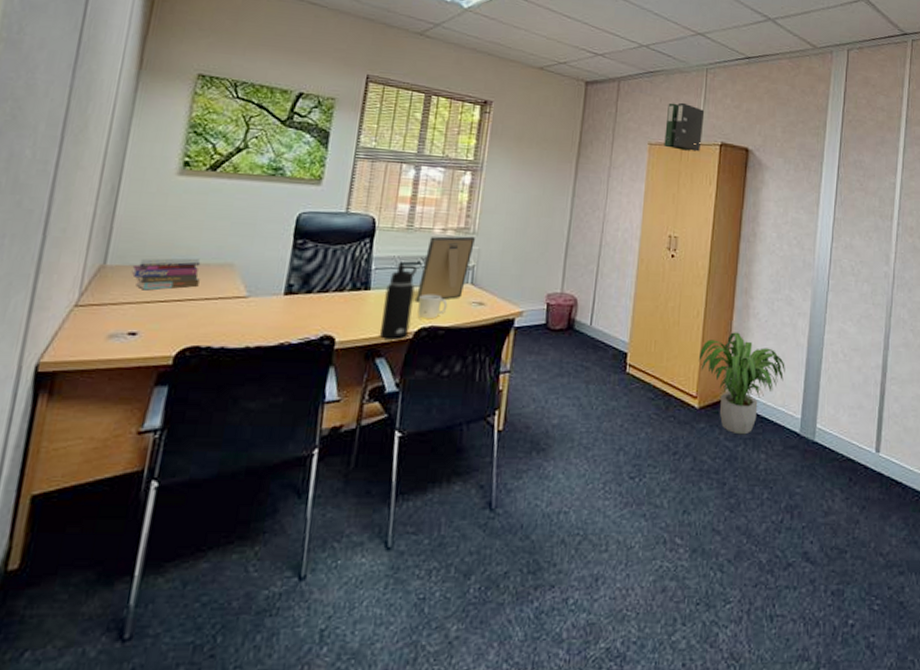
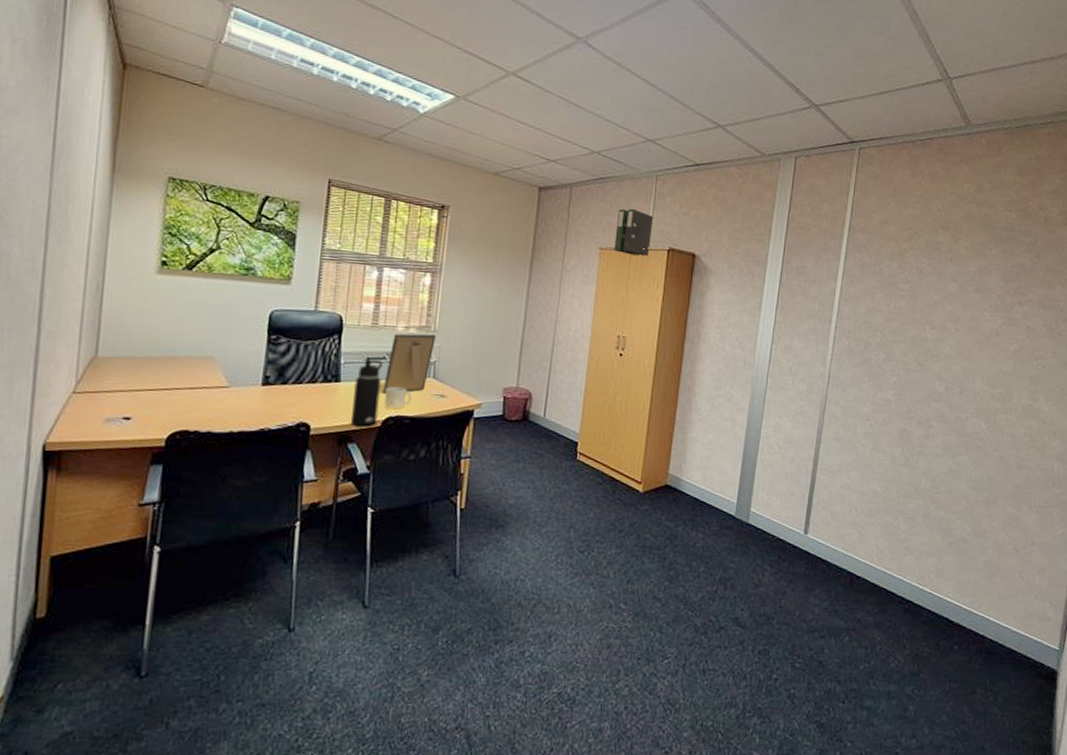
books: present [131,258,201,291] -> none [121,350,184,380]
potted plant: present [698,332,785,435] -> none [643,425,724,516]

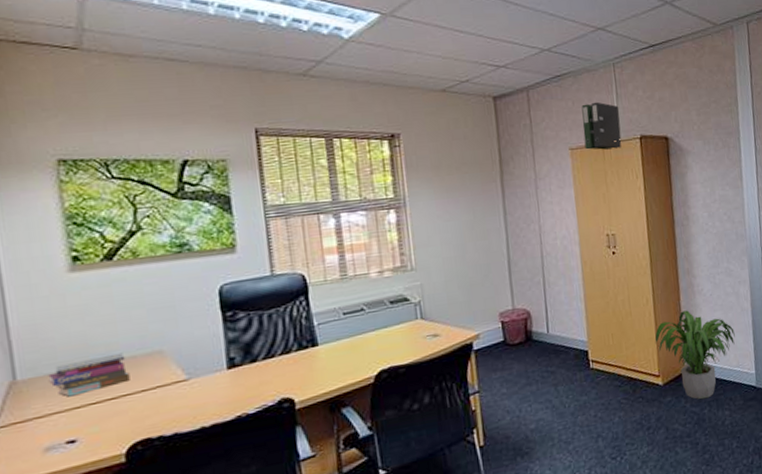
books: none [121,350,184,380] -> present [48,352,130,397]
water bottle: present [351,358,383,427] -> none [334,313,369,389]
picture frame: present [383,333,436,394] -> none [367,273,416,348]
mug: present [384,386,412,410] -> none [371,335,403,363]
potted plant: none [643,425,724,516] -> present [655,310,735,399]

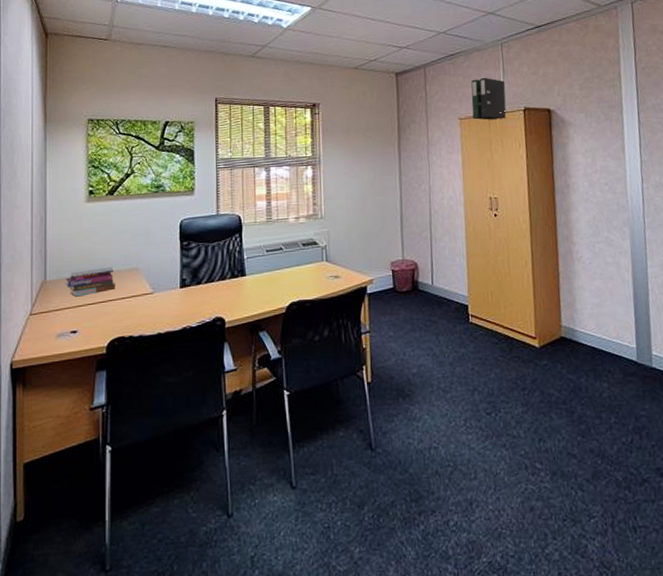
potted plant: present [655,310,735,399] -> none [532,276,615,368]

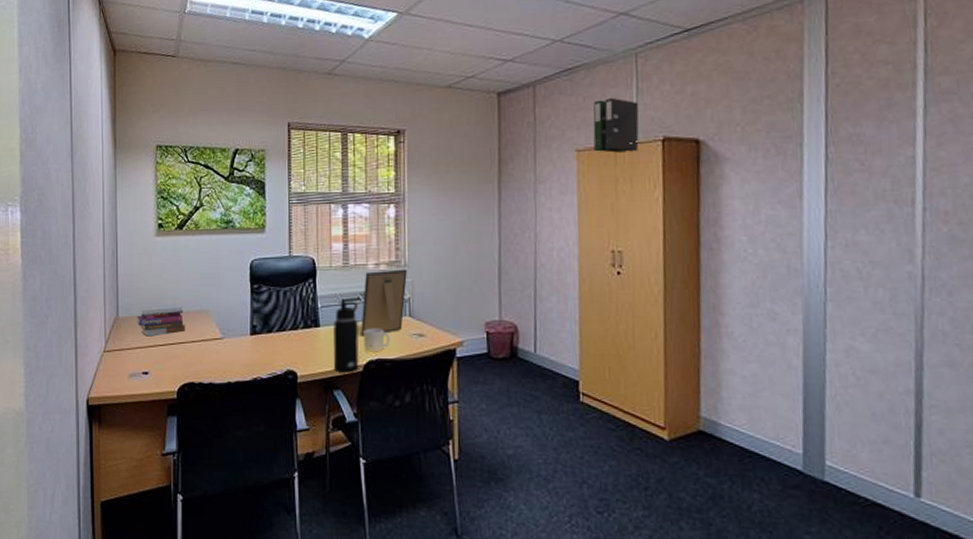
water bottle: none [258,251,282,315] -> present [333,300,359,373]
picture frame: none [283,221,324,282] -> present [361,269,407,336]
mug: none [286,273,310,296] -> present [364,328,390,353]

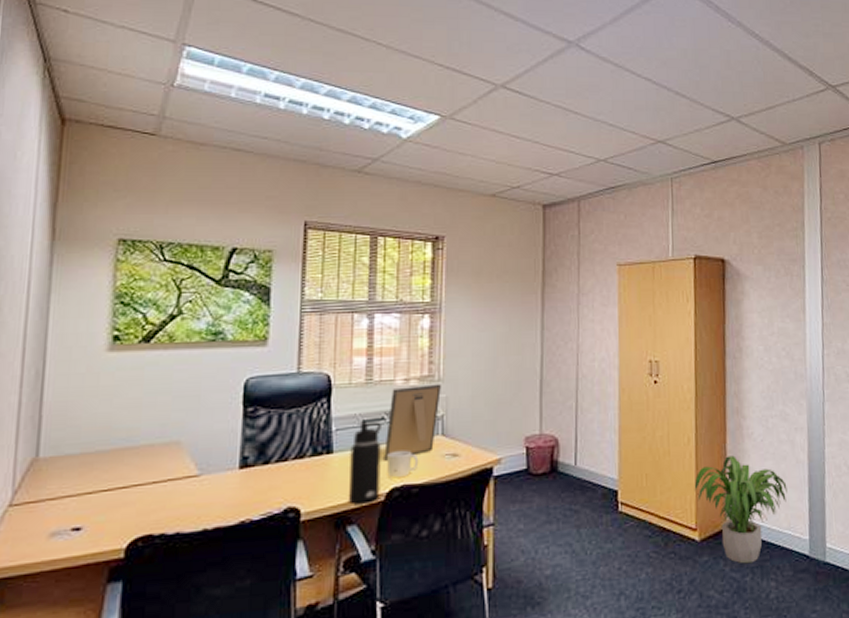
books: present [136,307,185,337] -> none [68,439,144,481]
binder: present [593,97,639,153] -> none [633,217,674,268]
potted plant: none [662,355,776,471] -> present [694,455,787,564]

